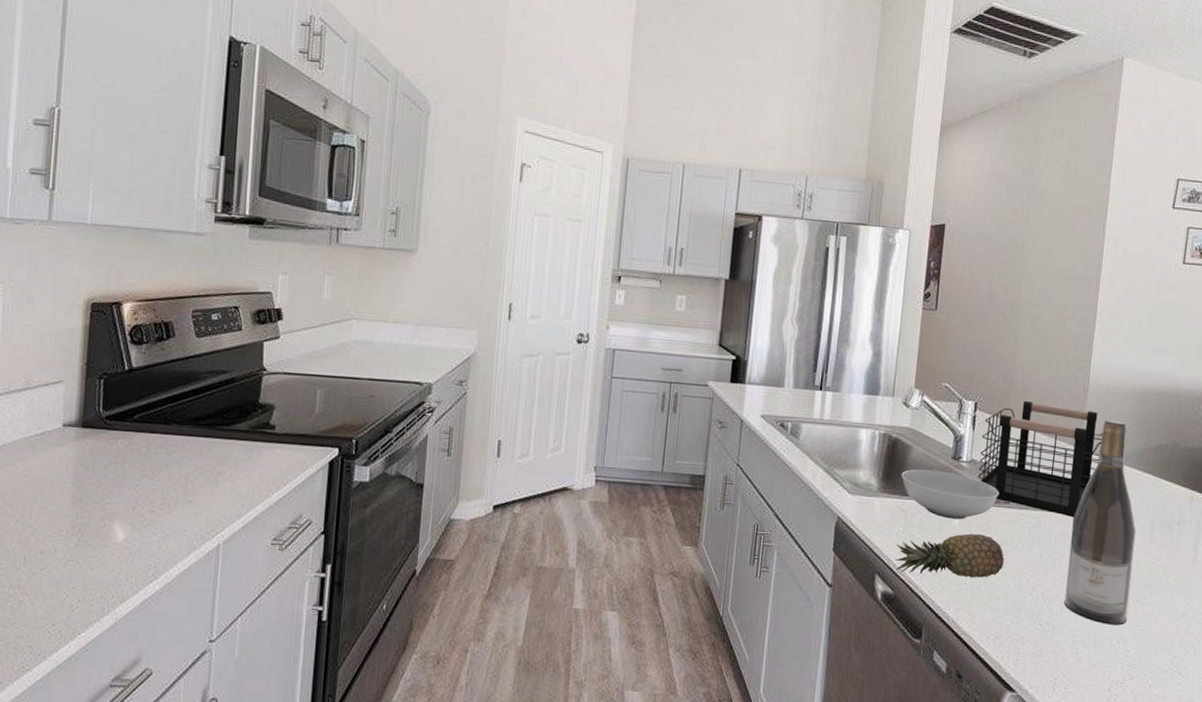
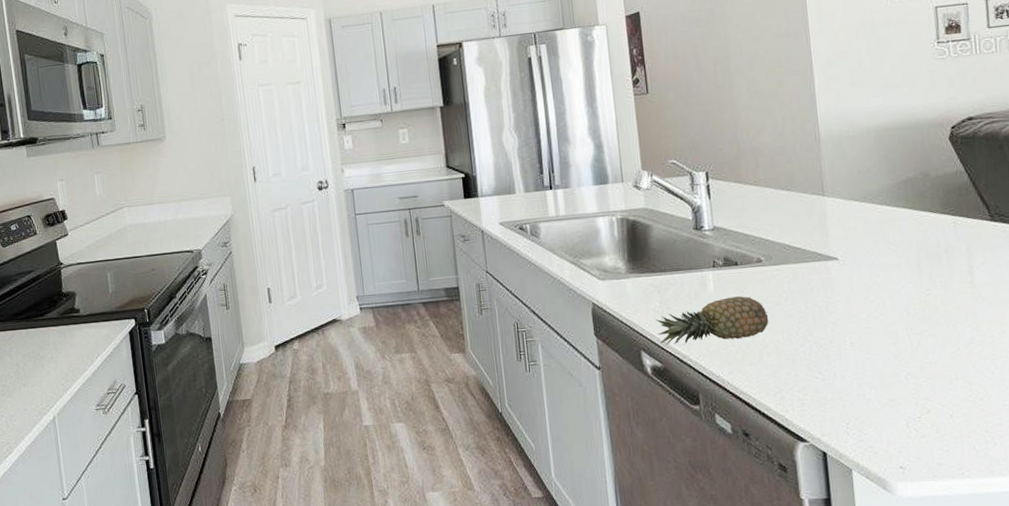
bowl: present [901,469,1000,520] -> none [646,243,750,287]
dish rack: present [978,400,1103,518] -> none [718,158,847,265]
wine bottle: present [1064,419,1137,626] -> none [831,162,911,363]

